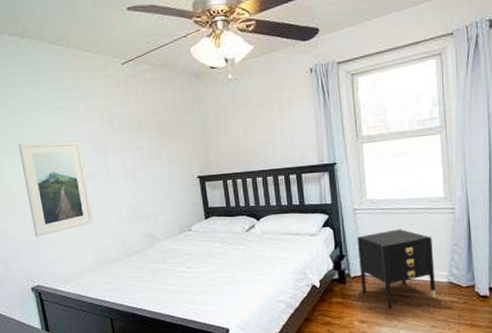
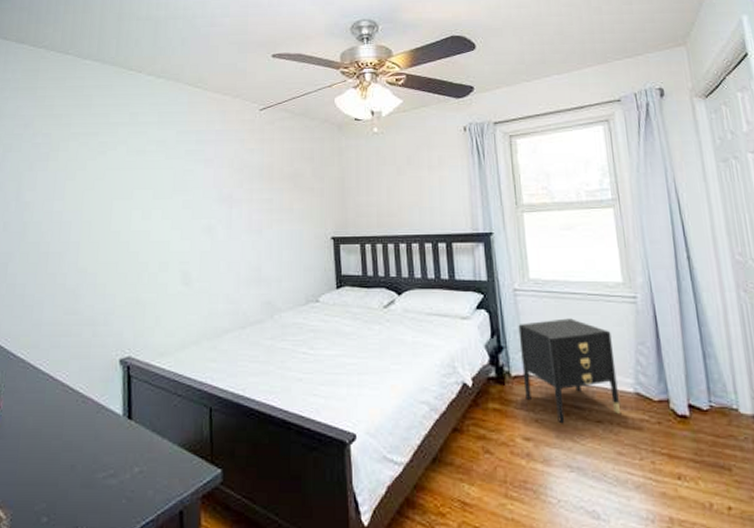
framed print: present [18,141,93,237] -> none [134,186,206,296]

